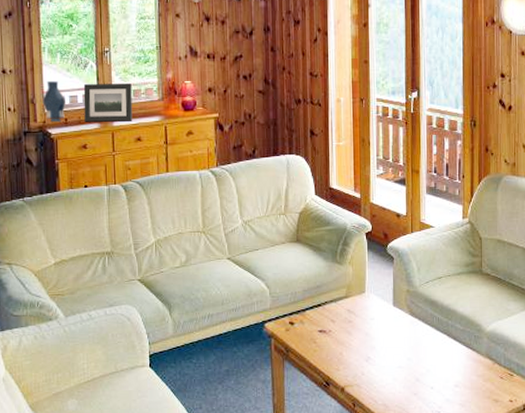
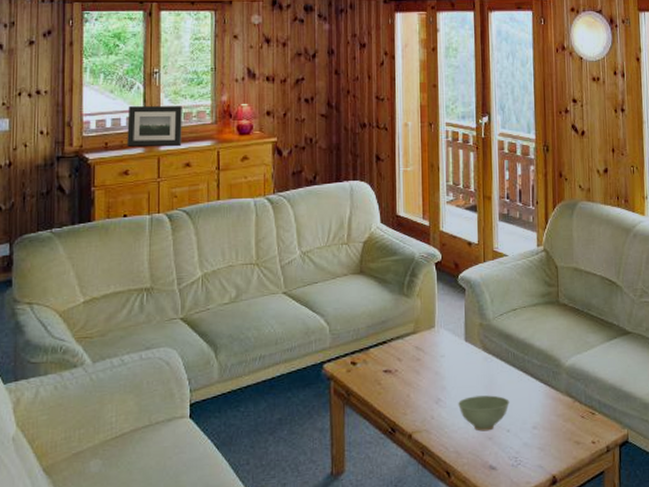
vase: present [42,81,66,123] -> none [80,103,107,147]
bowl: none [386,355,434,388] -> present [458,395,510,432]

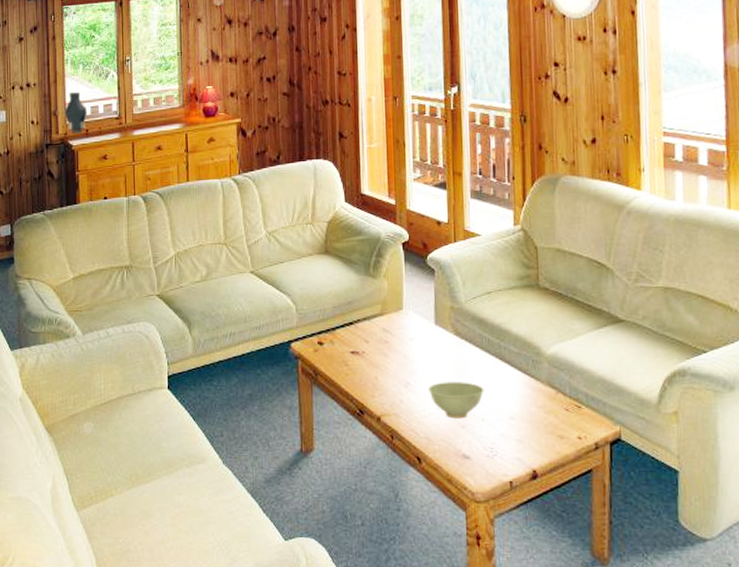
vase: none [80,103,107,147] -> present [64,92,87,134]
picture frame: present [127,106,182,147] -> none [104,91,153,132]

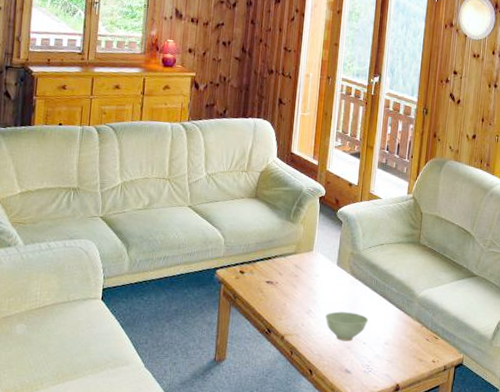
vase: present [64,92,87,134] -> none [28,22,51,62]

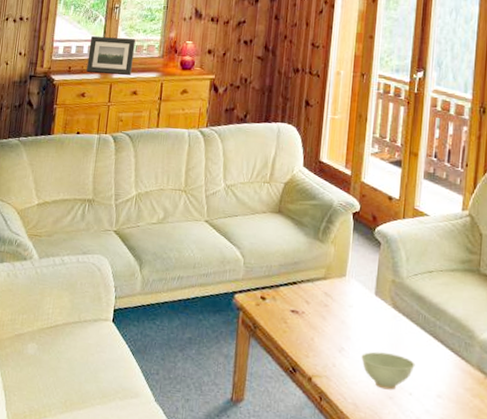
picture frame: none [67,30,117,71] -> present [86,36,135,76]

